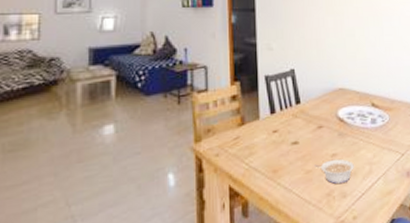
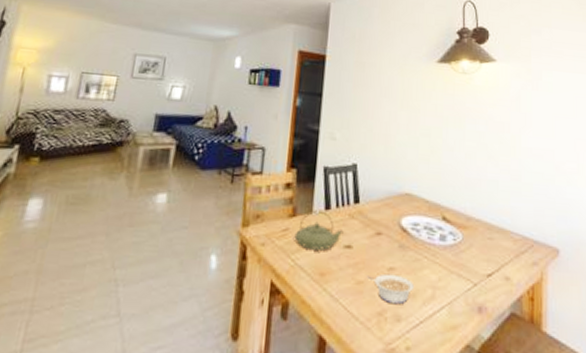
teapot: none [245,115,290,152] -> present [294,210,344,250]

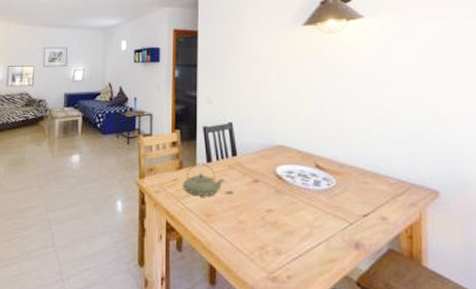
legume: present [367,273,414,305] -> none [248,214,291,241]

